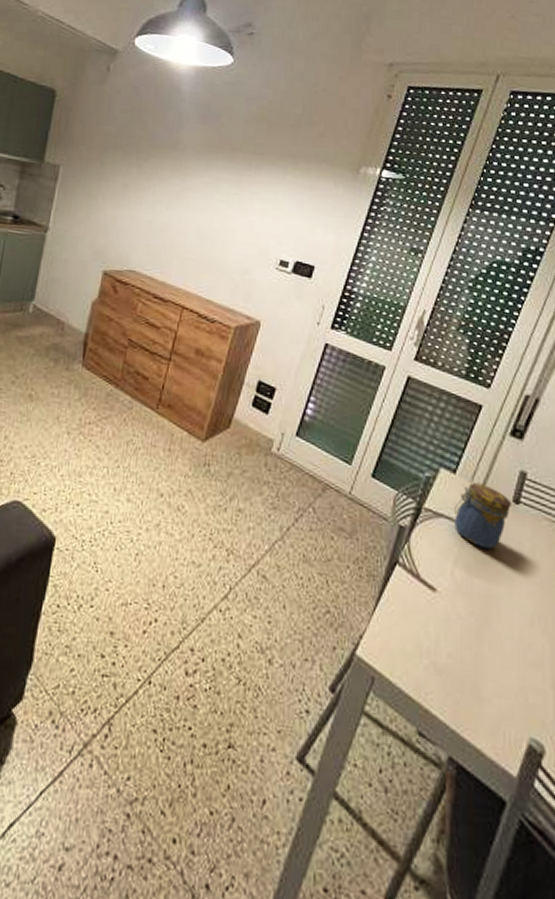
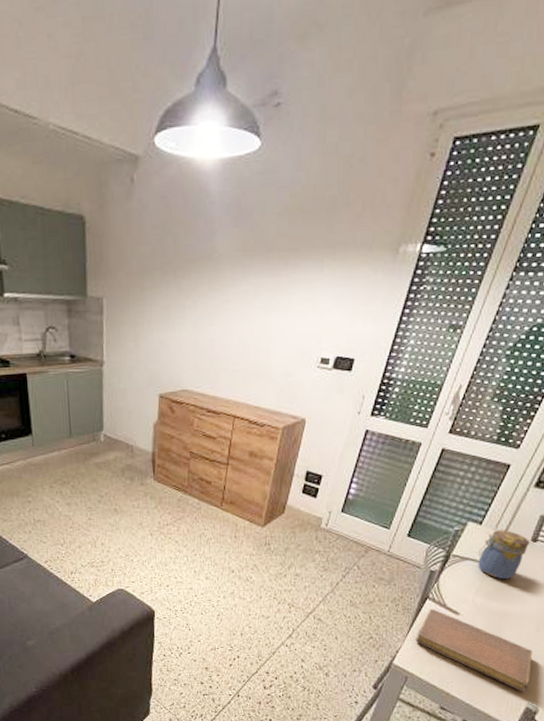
notebook: none [383,578,529,719] -> present [415,609,532,692]

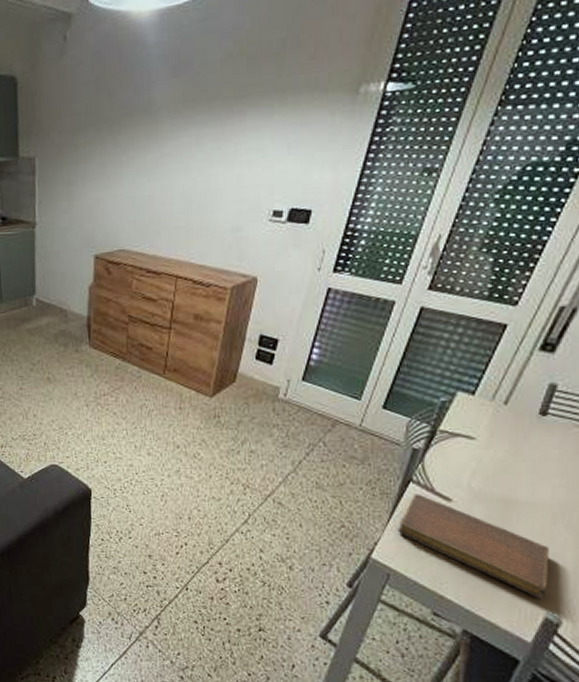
jar: present [478,530,530,580] -> none [472,401,537,461]

